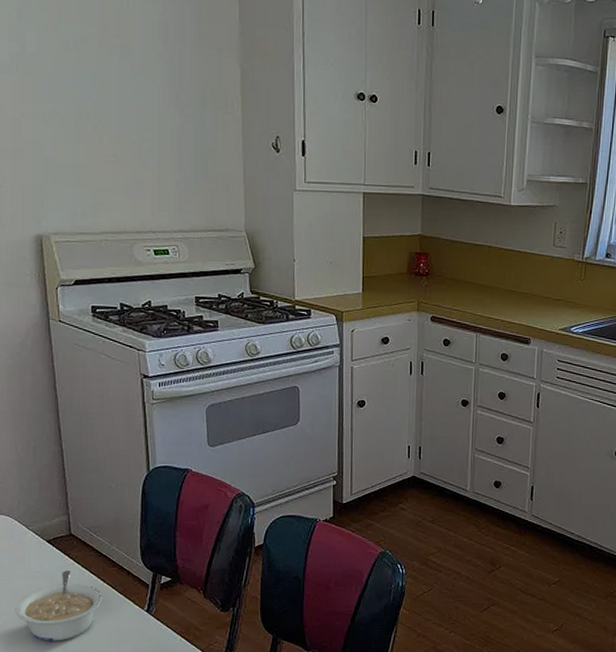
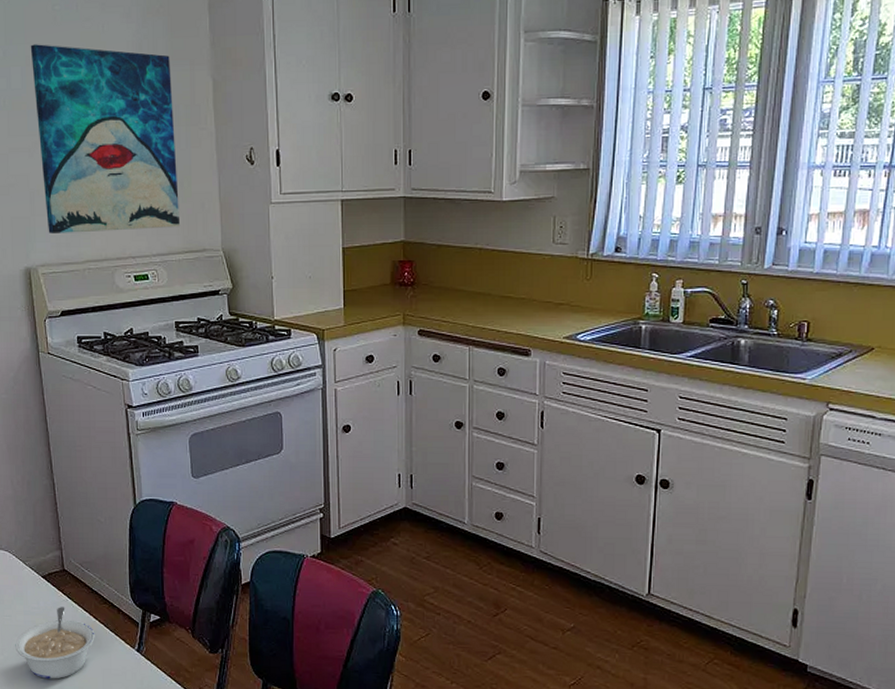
wall art: none [48,11,204,207] -> present [30,44,181,233]

